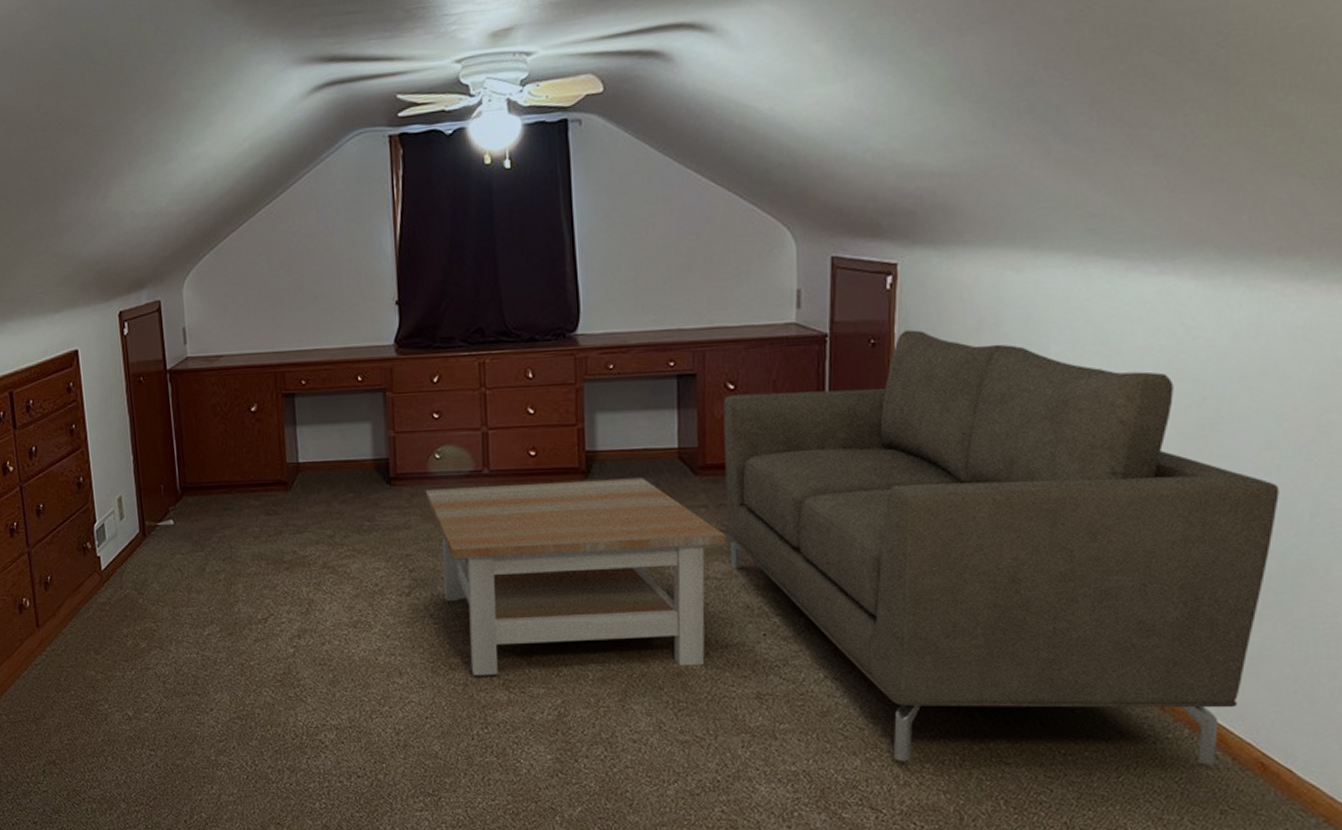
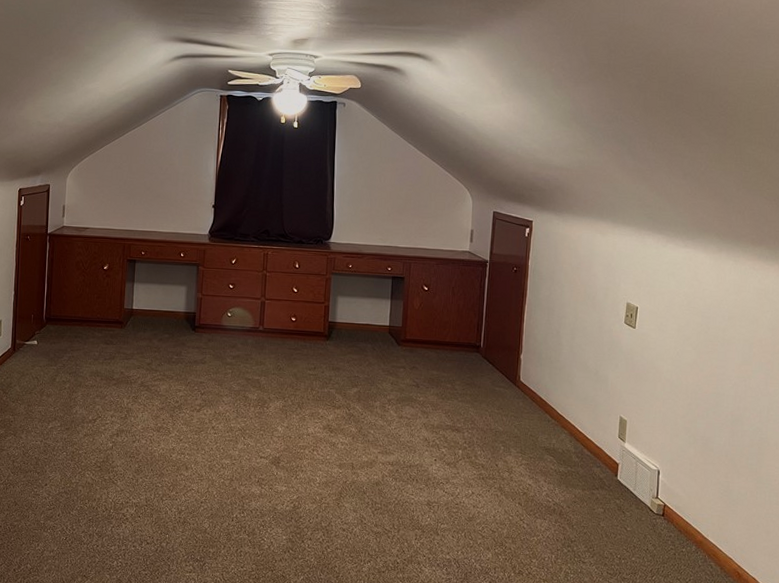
coffee table: present [425,477,726,676] -> none [218,337,415,479]
sofa: present [723,330,1280,766] -> none [416,264,750,572]

